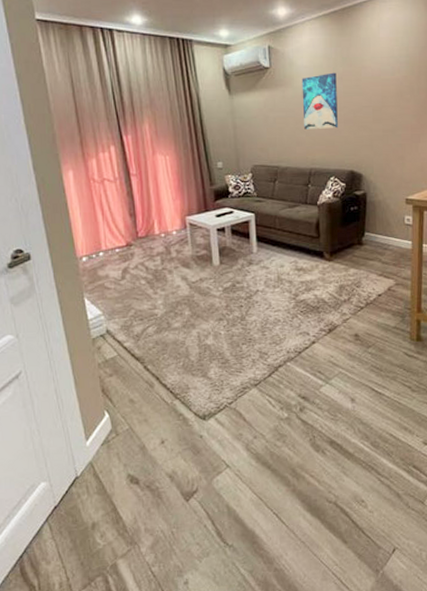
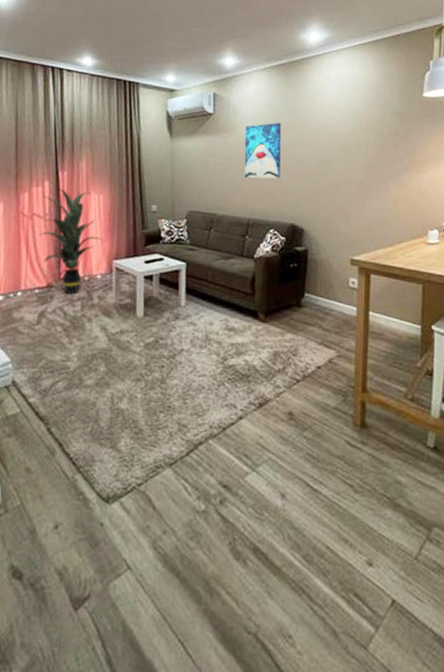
indoor plant: none [111,152,174,251] -> present [39,187,103,294]

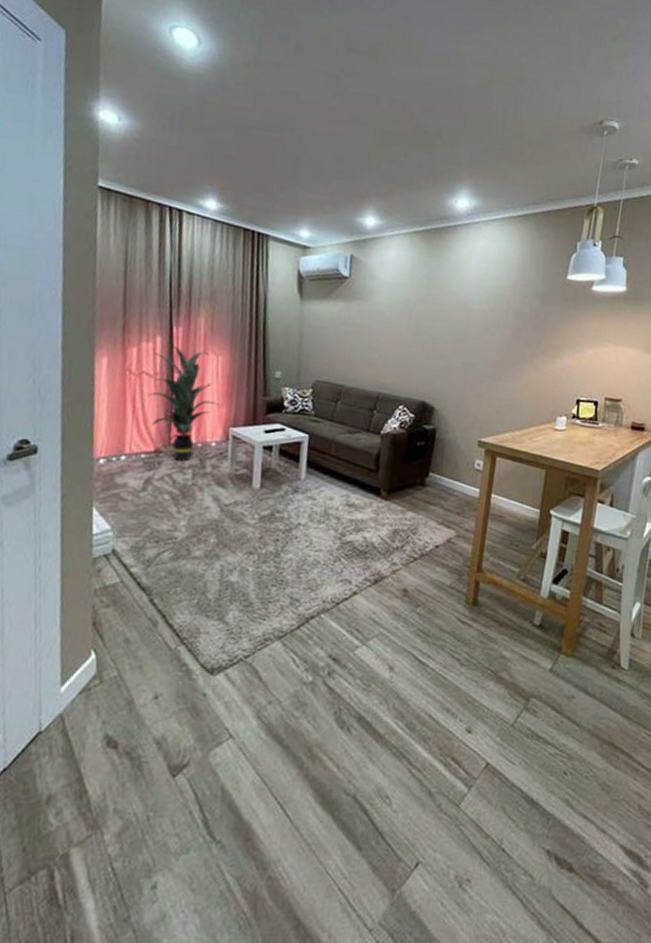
wall art: present [244,122,281,179] -> none [377,292,420,353]

